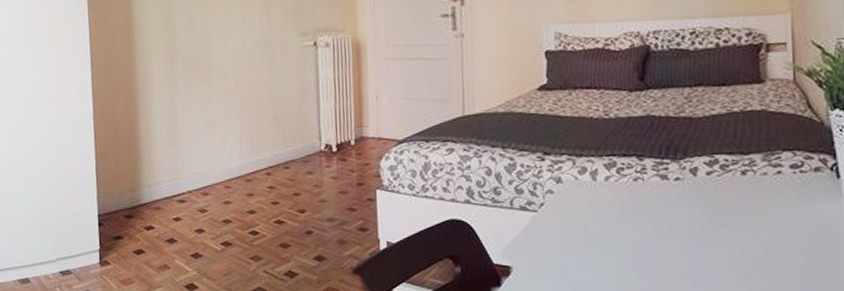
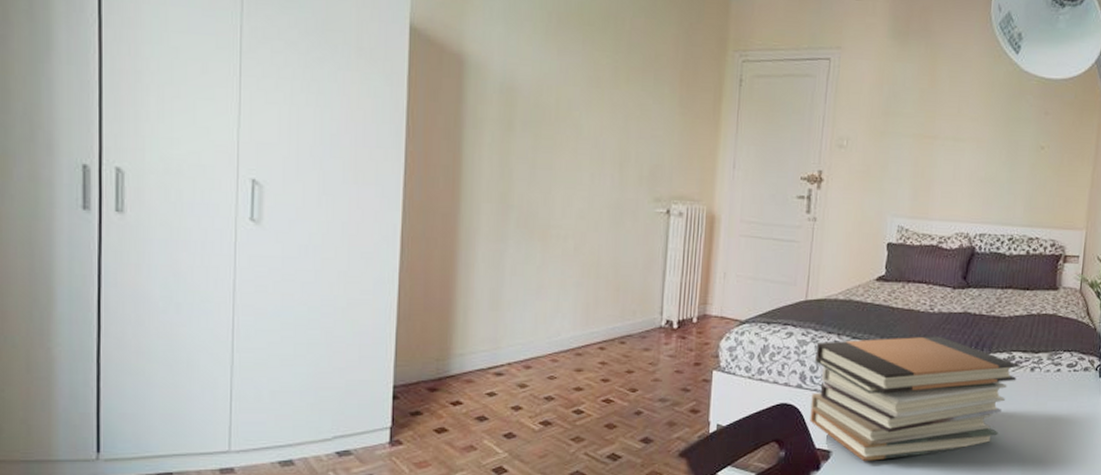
book stack: none [480,143,725,278] -> present [810,336,1018,462]

